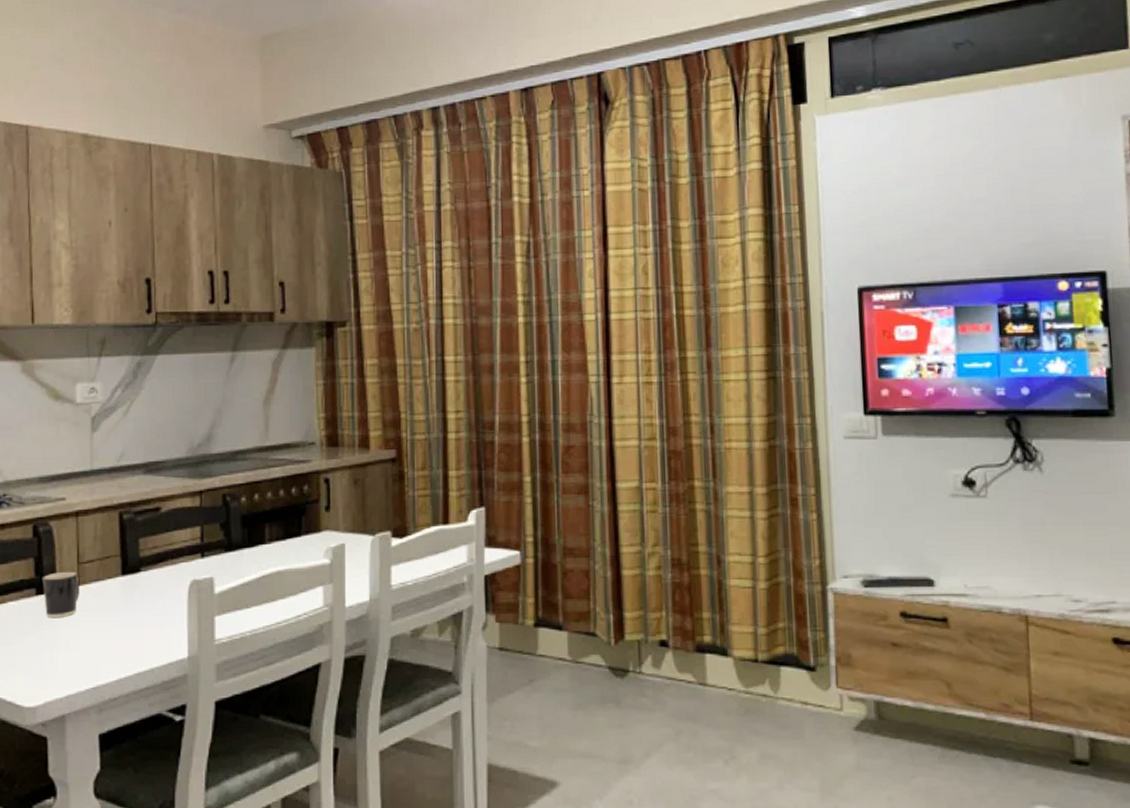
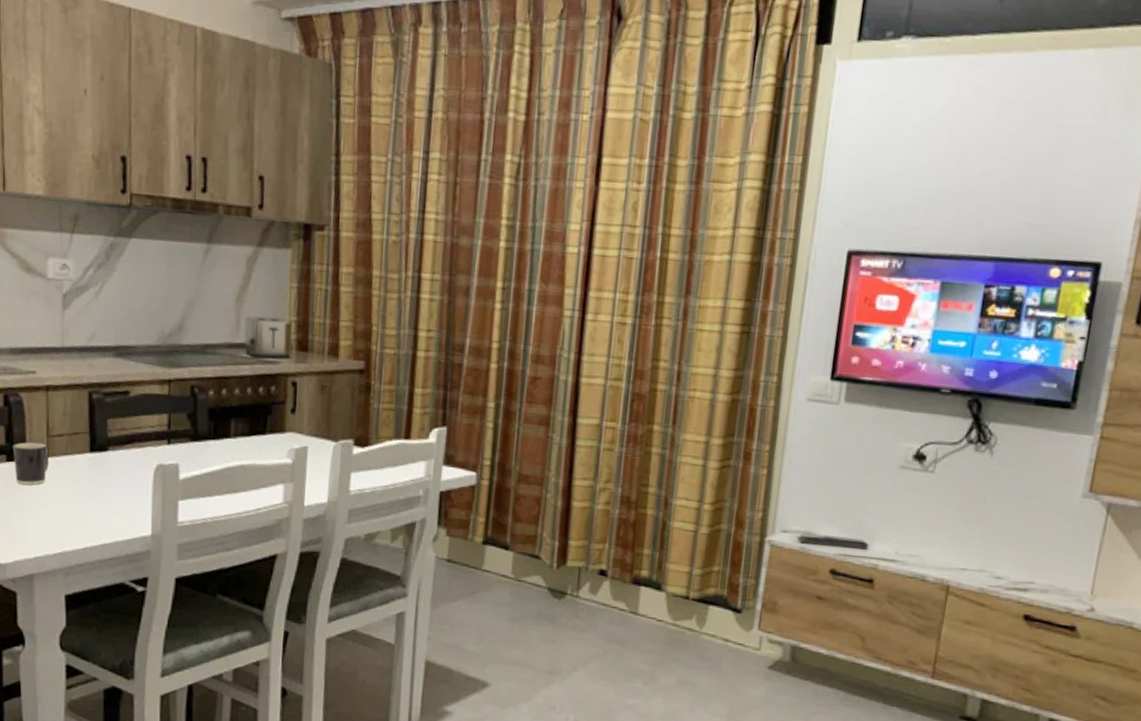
toaster: none [273,415,322,459] -> present [244,316,292,360]

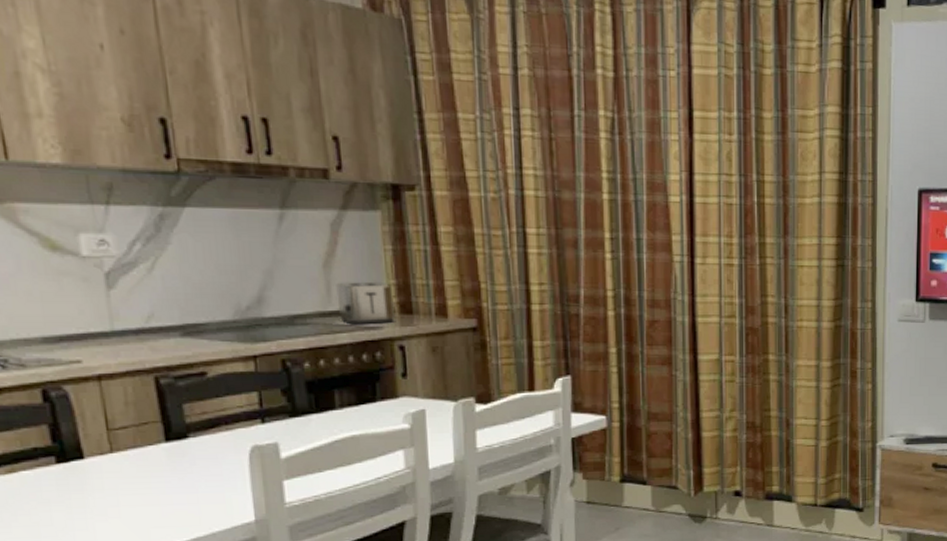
mug: present [12,441,49,485] -> none [61,438,114,487]

